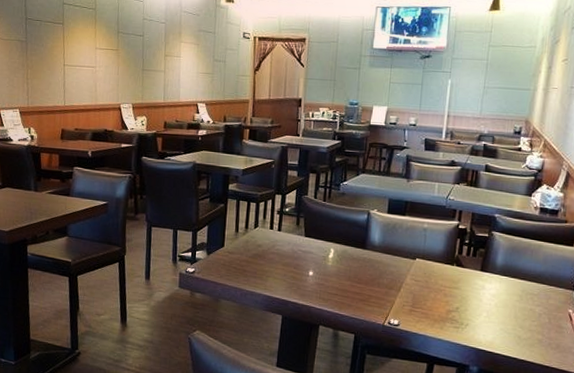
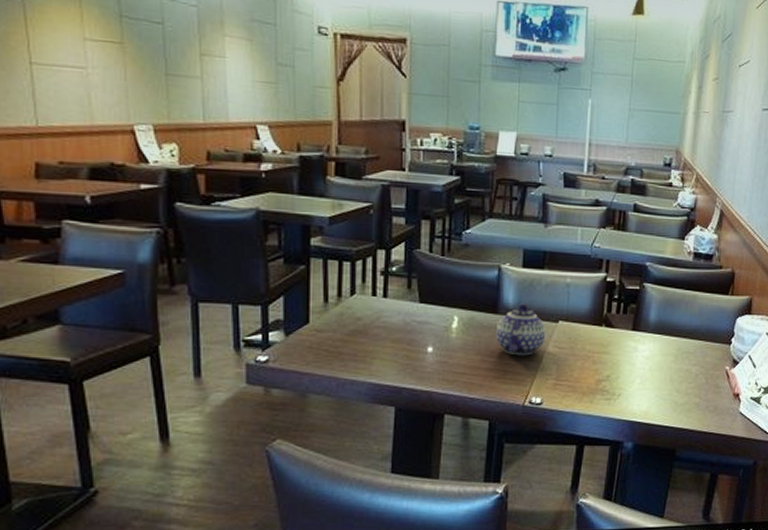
teapot: none [363,243,405,285] -> present [496,304,546,356]

